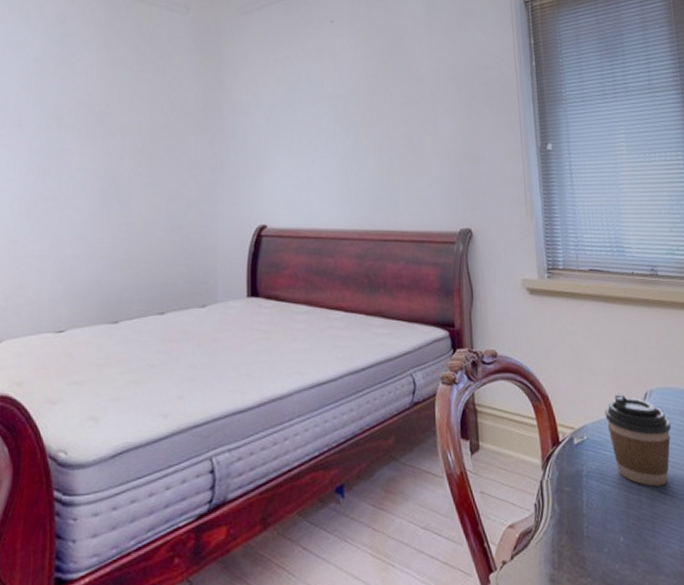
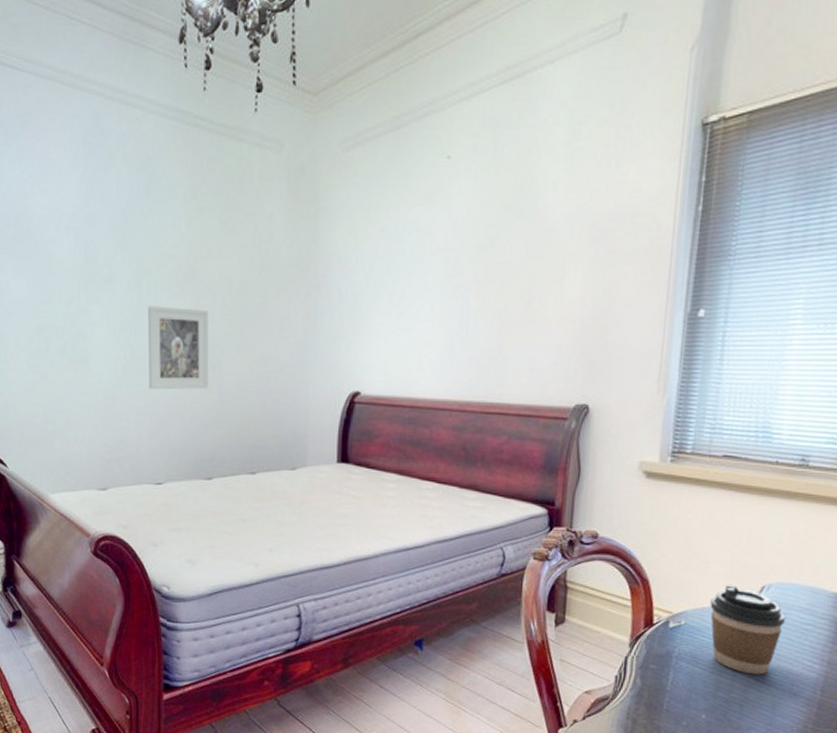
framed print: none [54,149,118,231] -> present [148,306,208,390]

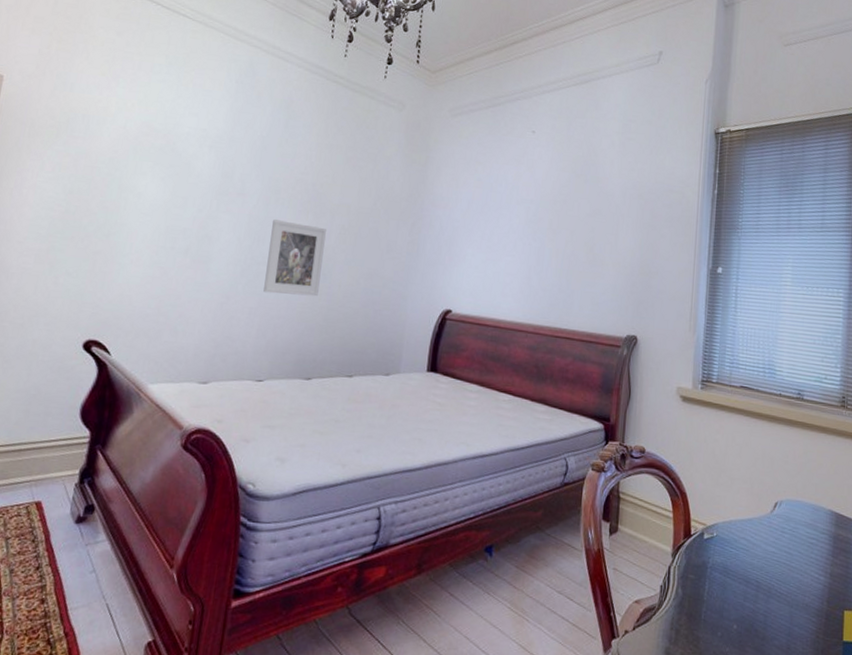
coffee cup: present [710,584,786,675] -> none [736,499,796,586]

